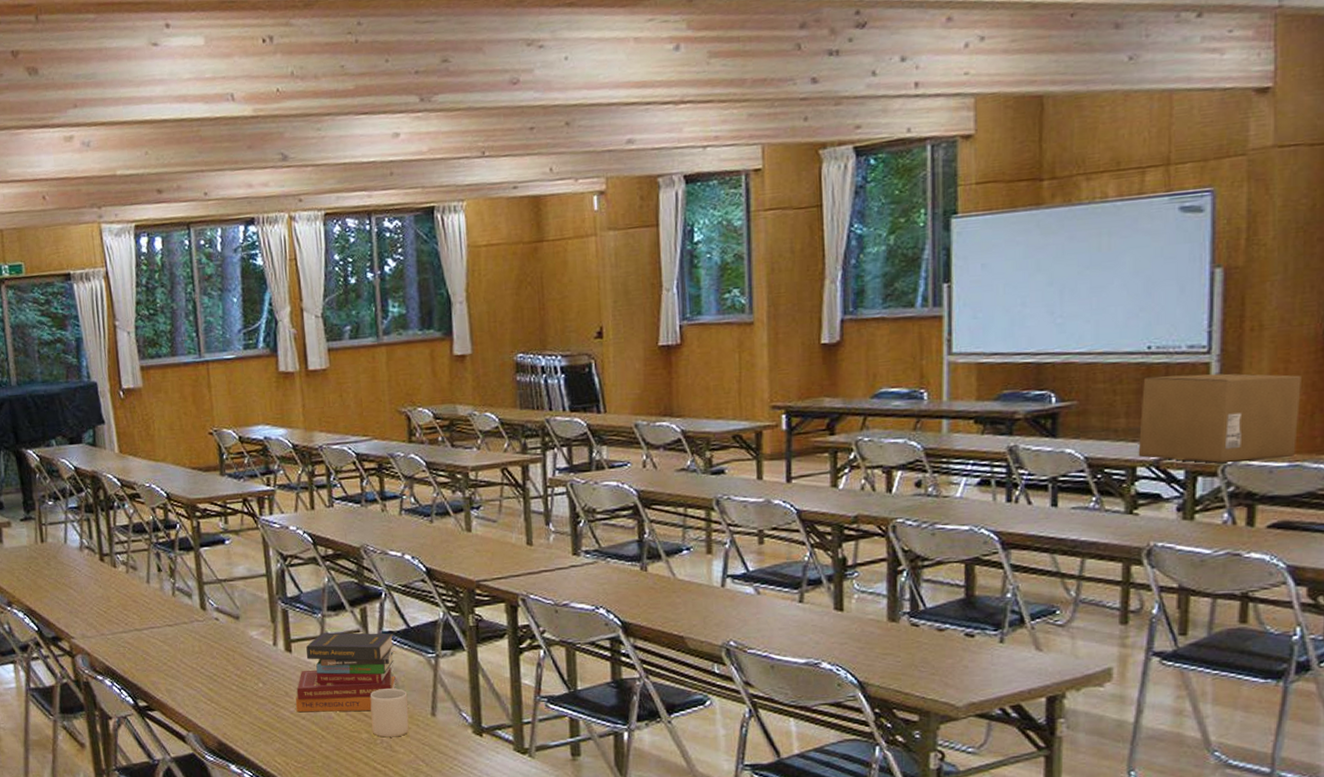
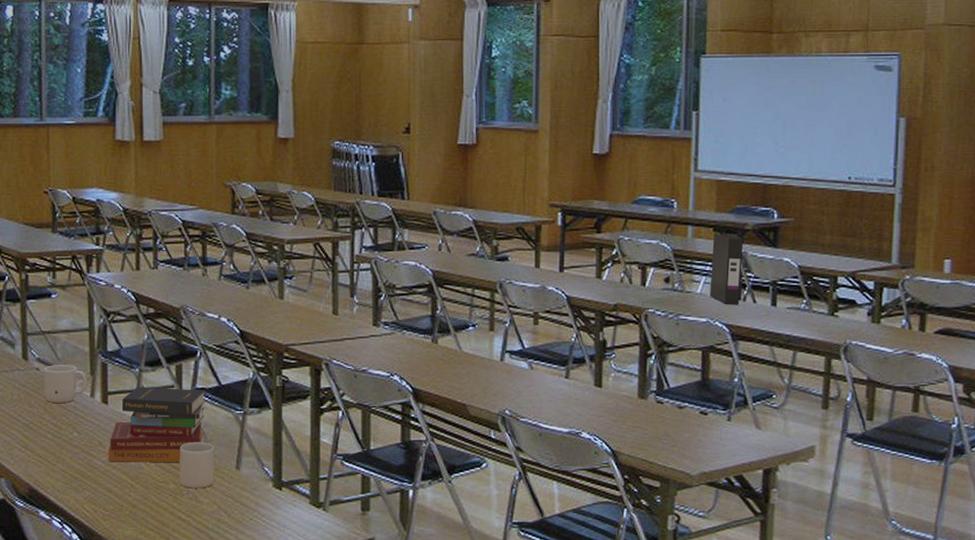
mug: none [223,613,269,653] -> present [43,365,87,403]
binder: none [972,425,1013,509] -> present [710,233,744,305]
box: present [1138,373,1301,464] -> none [839,202,961,278]

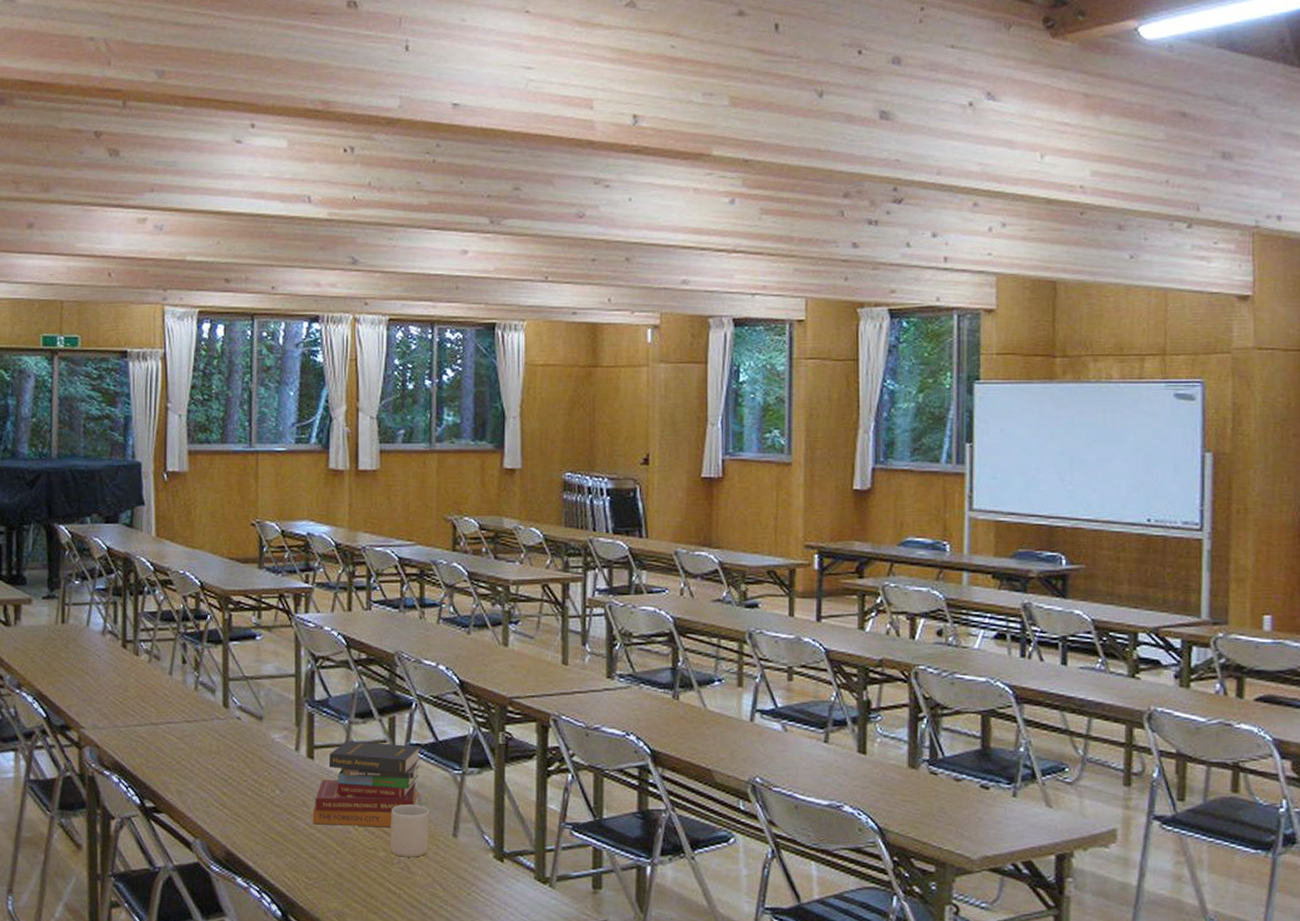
mug: present [43,365,87,403] -> none [245,714,292,756]
binder: present [710,233,744,305] -> none [989,580,1027,663]

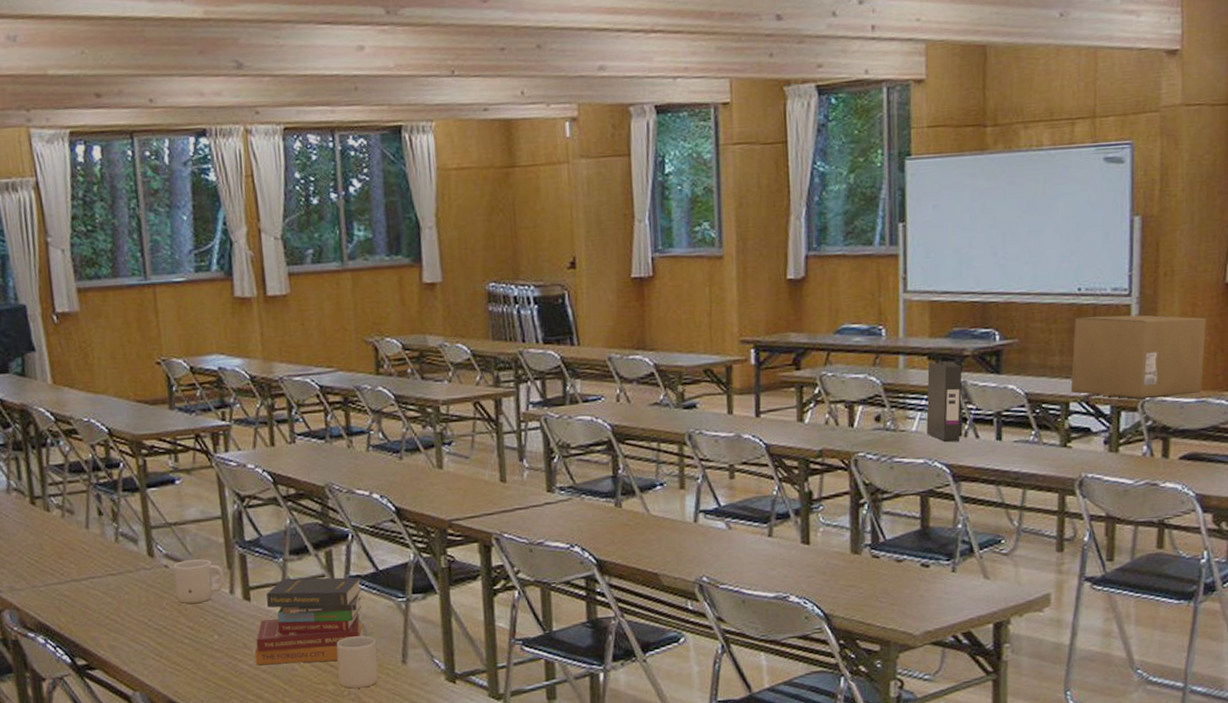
mug: none [245,714,292,756] -> present [173,559,225,604]
binder: none [989,580,1027,663] -> present [926,361,962,443]
box: none [1139,547,1282,636] -> present [1070,315,1206,400]

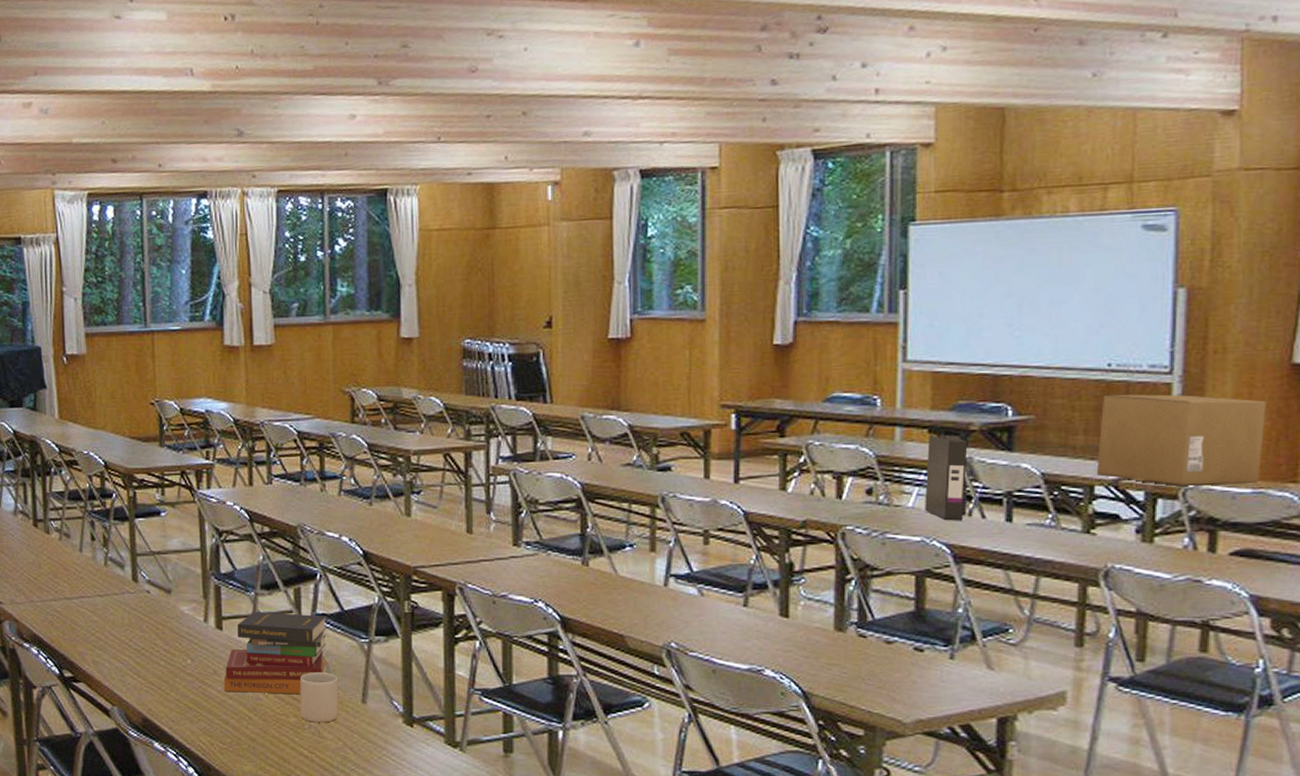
mug: present [173,559,225,604] -> none [154,587,200,628]

